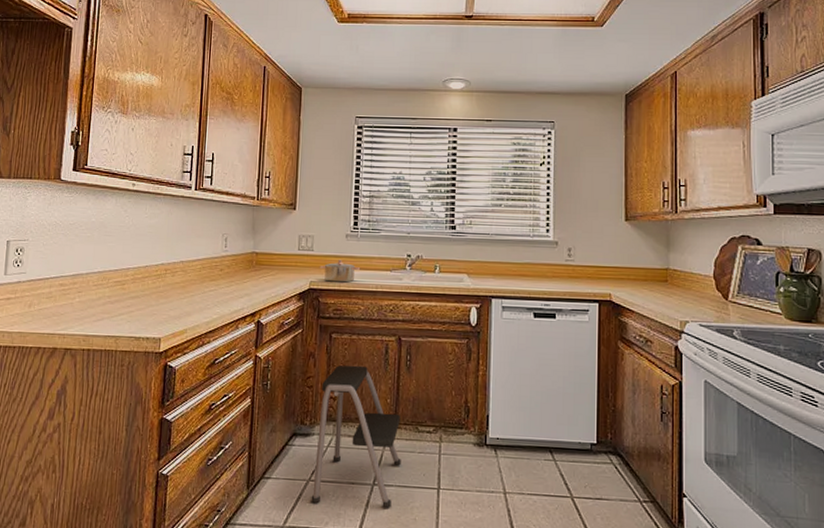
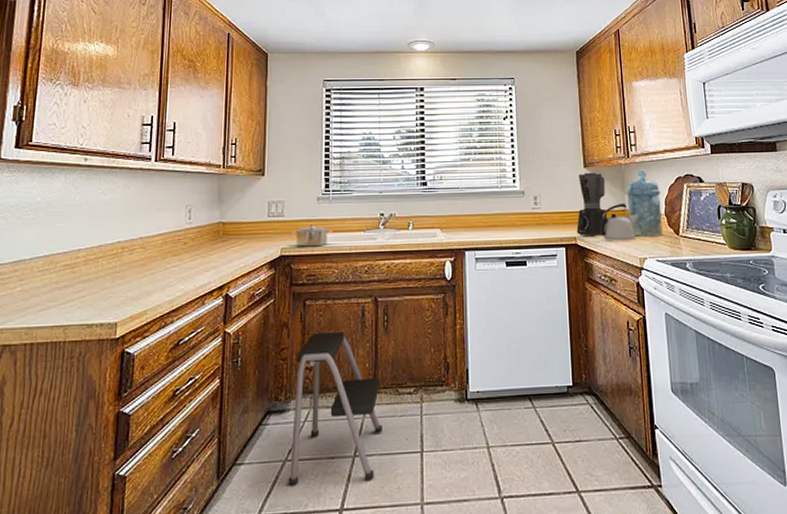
blender: none [612,227,648,296] -> present [576,173,607,238]
kettle: none [637,261,683,302] -> present [599,202,638,242]
canister: none [670,227,711,299] -> present [626,169,663,237]

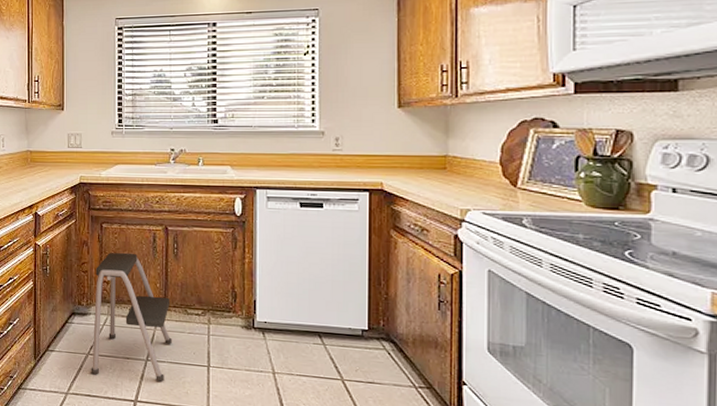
cooking pot: present [290,223,334,247] -> none [88,155,127,177]
blender: present [576,173,607,238] -> none [384,114,424,184]
kettle: present [599,202,638,242] -> none [411,147,464,190]
canister: present [626,169,663,237] -> none [449,111,497,187]

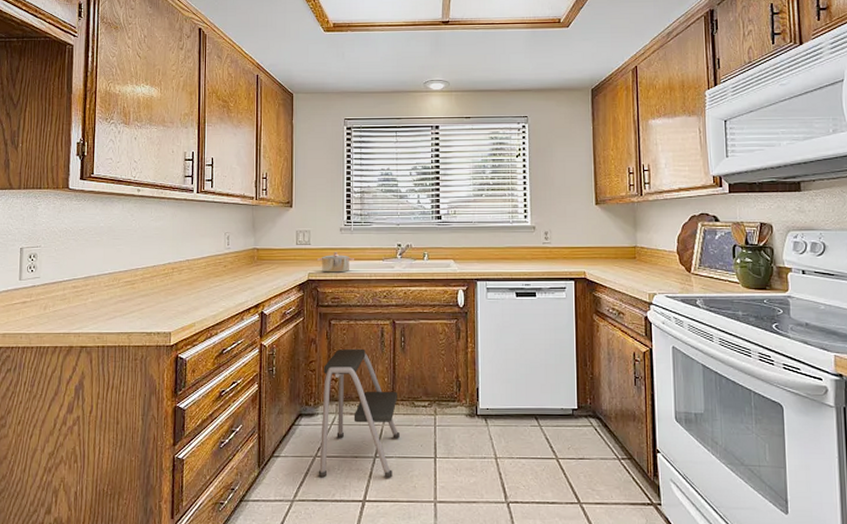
cooking pot: none [88,155,127,177] -> present [316,251,355,273]

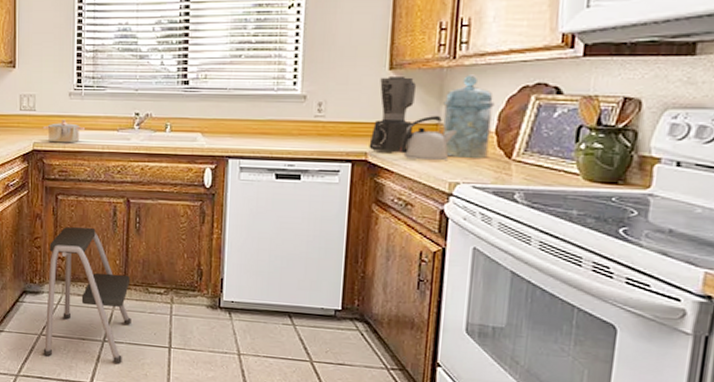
blender: none [586,210,617,273] -> present [369,77,417,155]
kettle: none [609,239,649,277] -> present [398,115,457,161]
canister: none [637,207,674,273] -> present [442,74,495,158]

